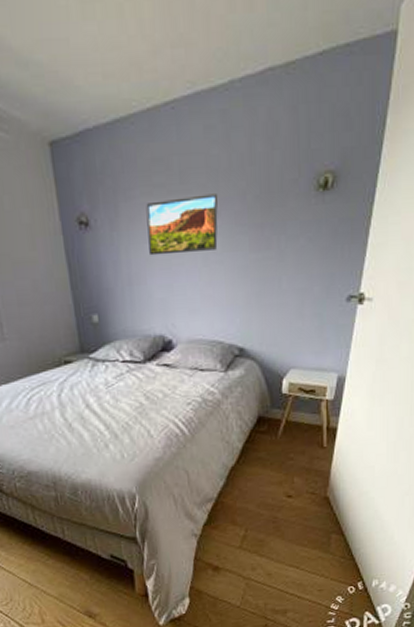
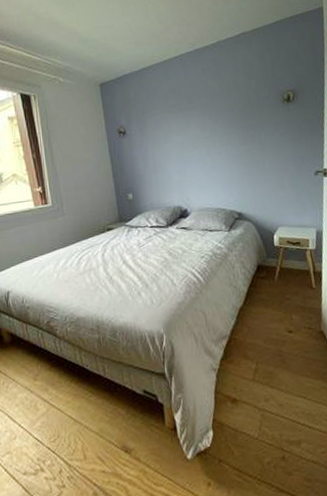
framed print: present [146,194,218,256] -> none [165,109,217,151]

